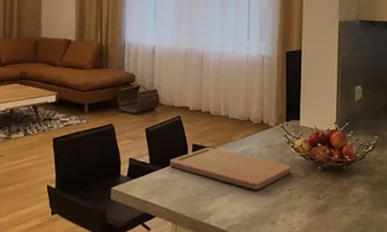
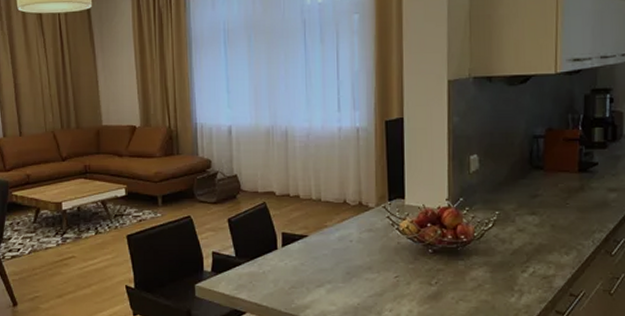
cutting board: present [169,146,292,190] -> none [257,234,398,279]

